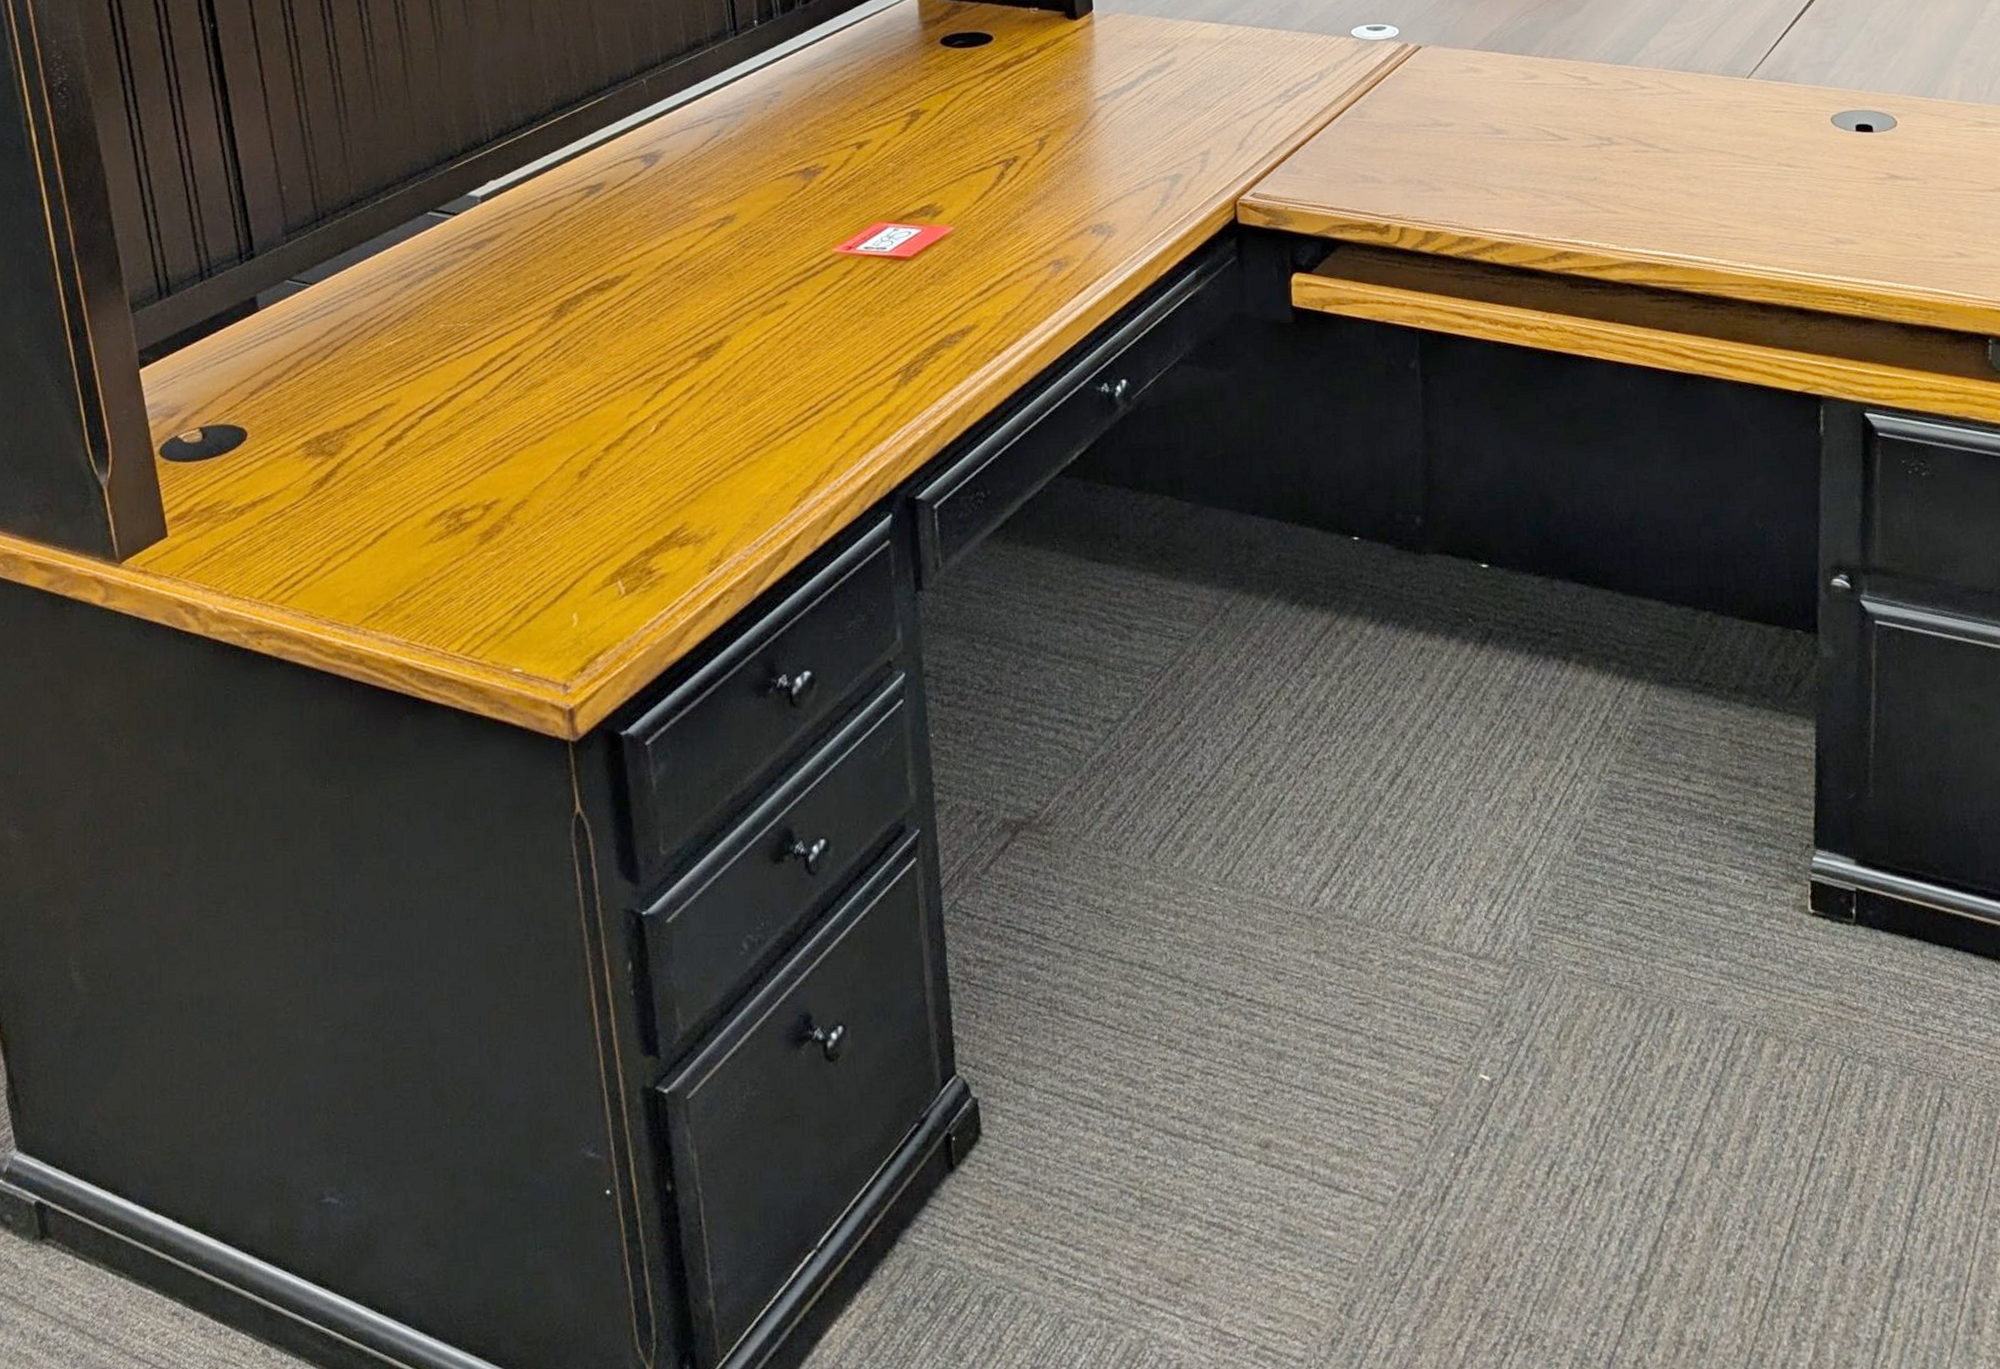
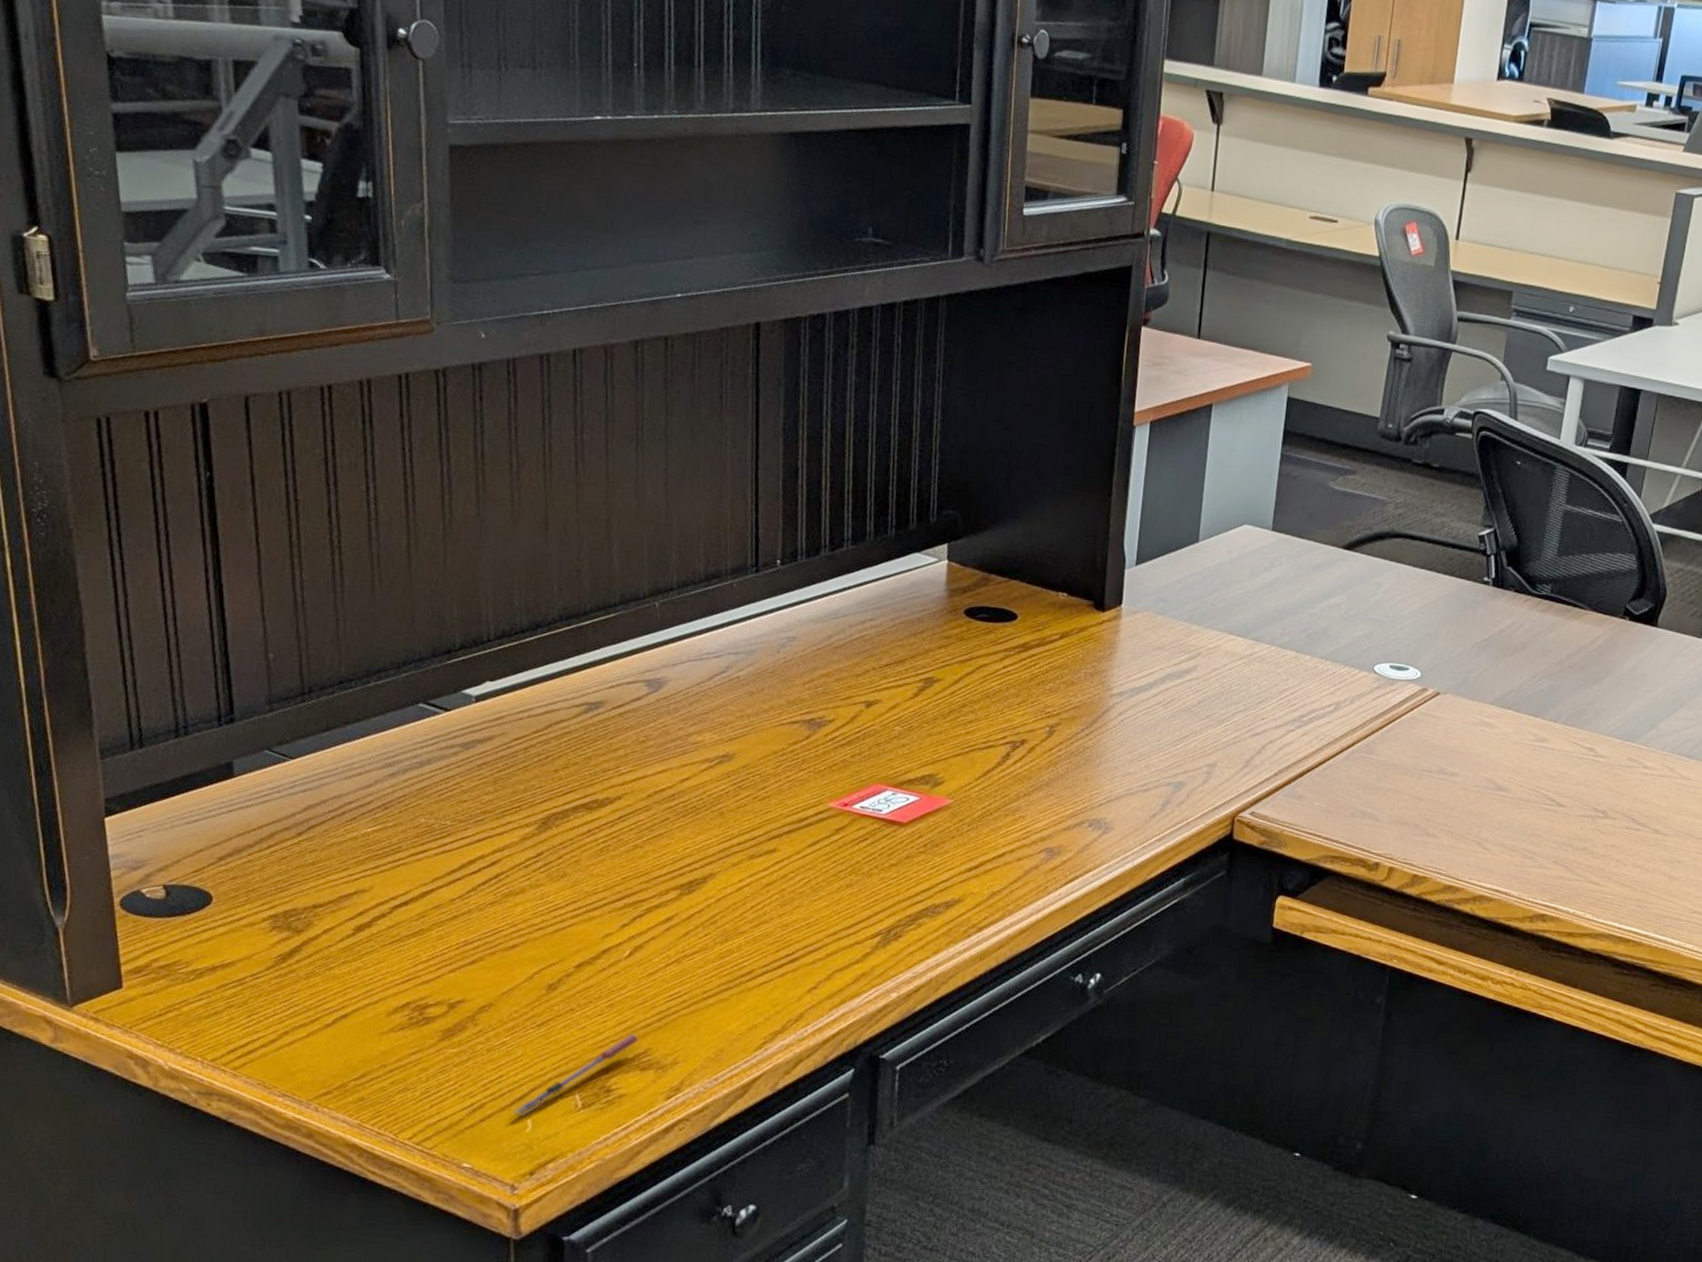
pen: none [556,510,675,611] -> present [511,1034,639,1116]

